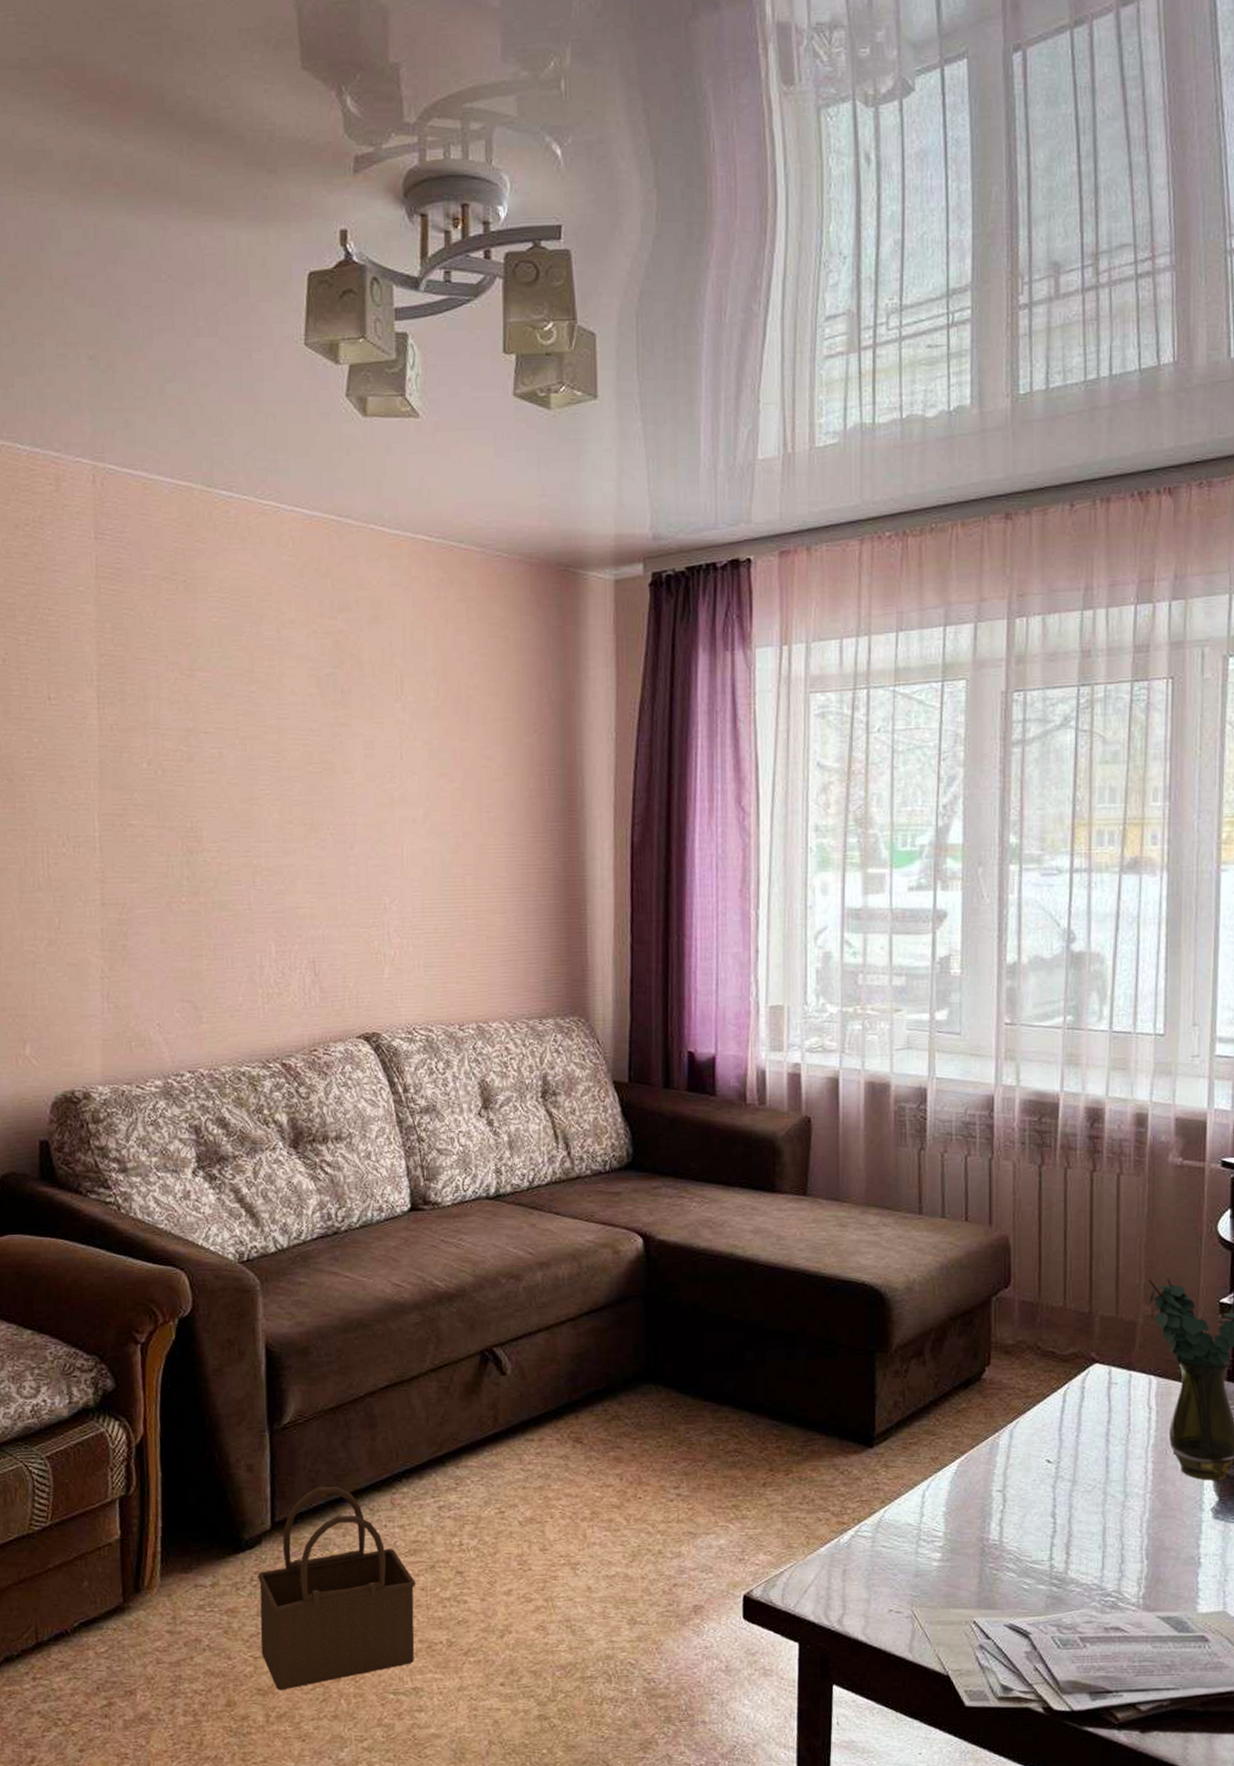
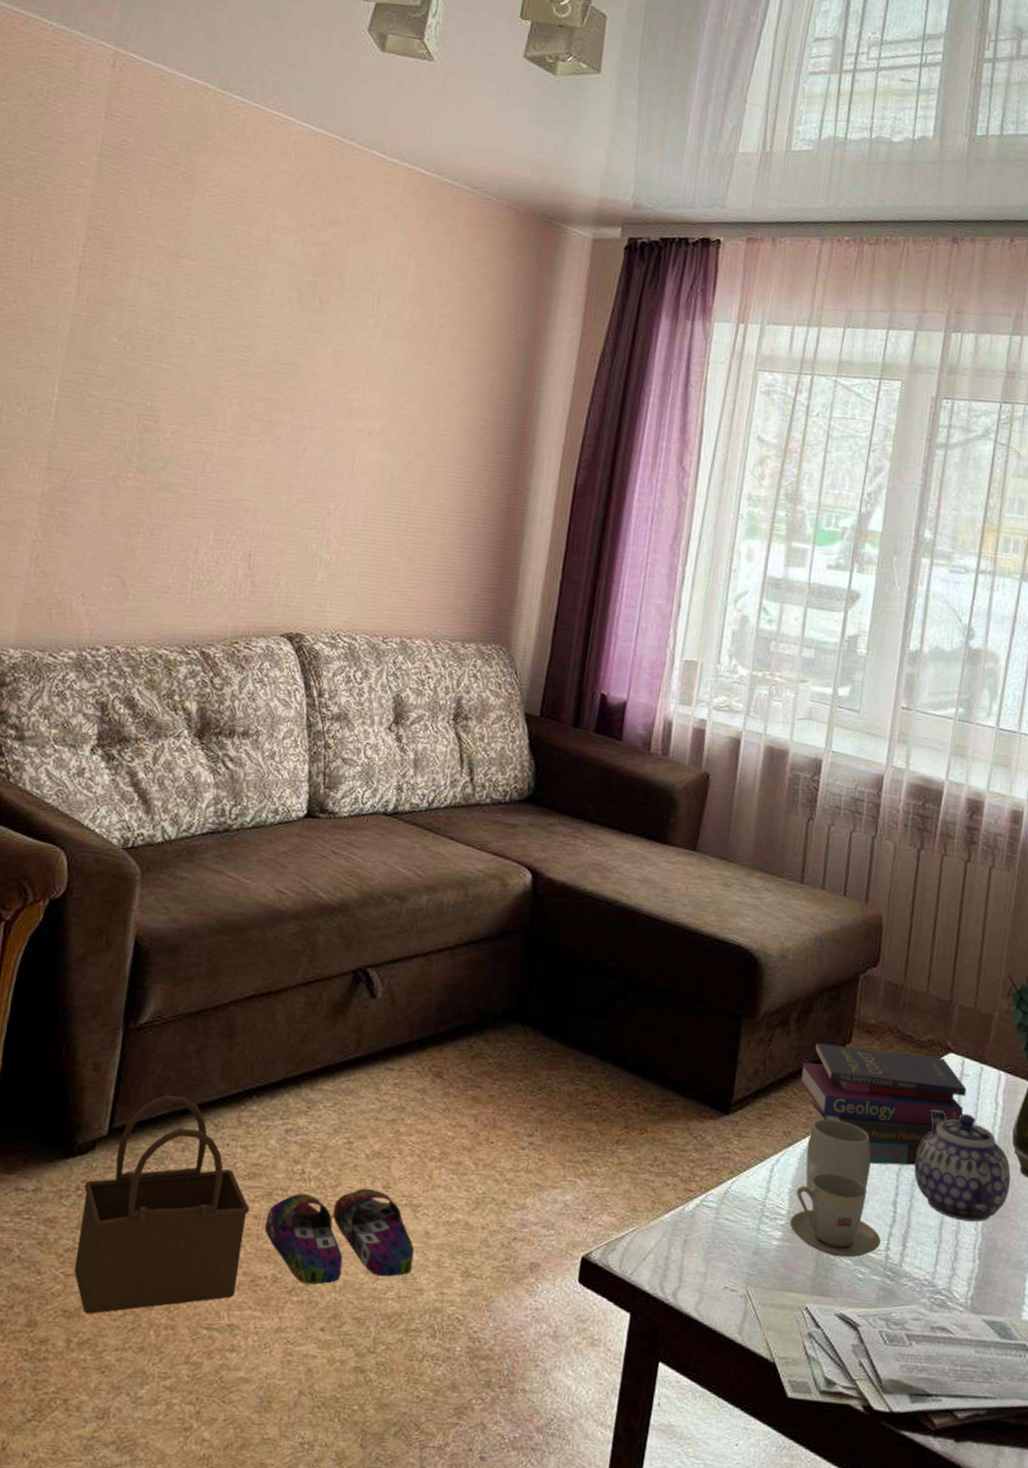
slippers: none [433,1552,580,1645] -> present [265,1188,415,1285]
books: none [941,1368,1116,1479] -> present [799,1043,967,1165]
teacup: none [948,1492,1043,1571] -> present [790,1172,881,1258]
mug: none [957,1440,1024,1512] -> present [806,1118,871,1192]
teapot: none [1070,1420,1172,1525] -> present [914,1109,1011,1222]

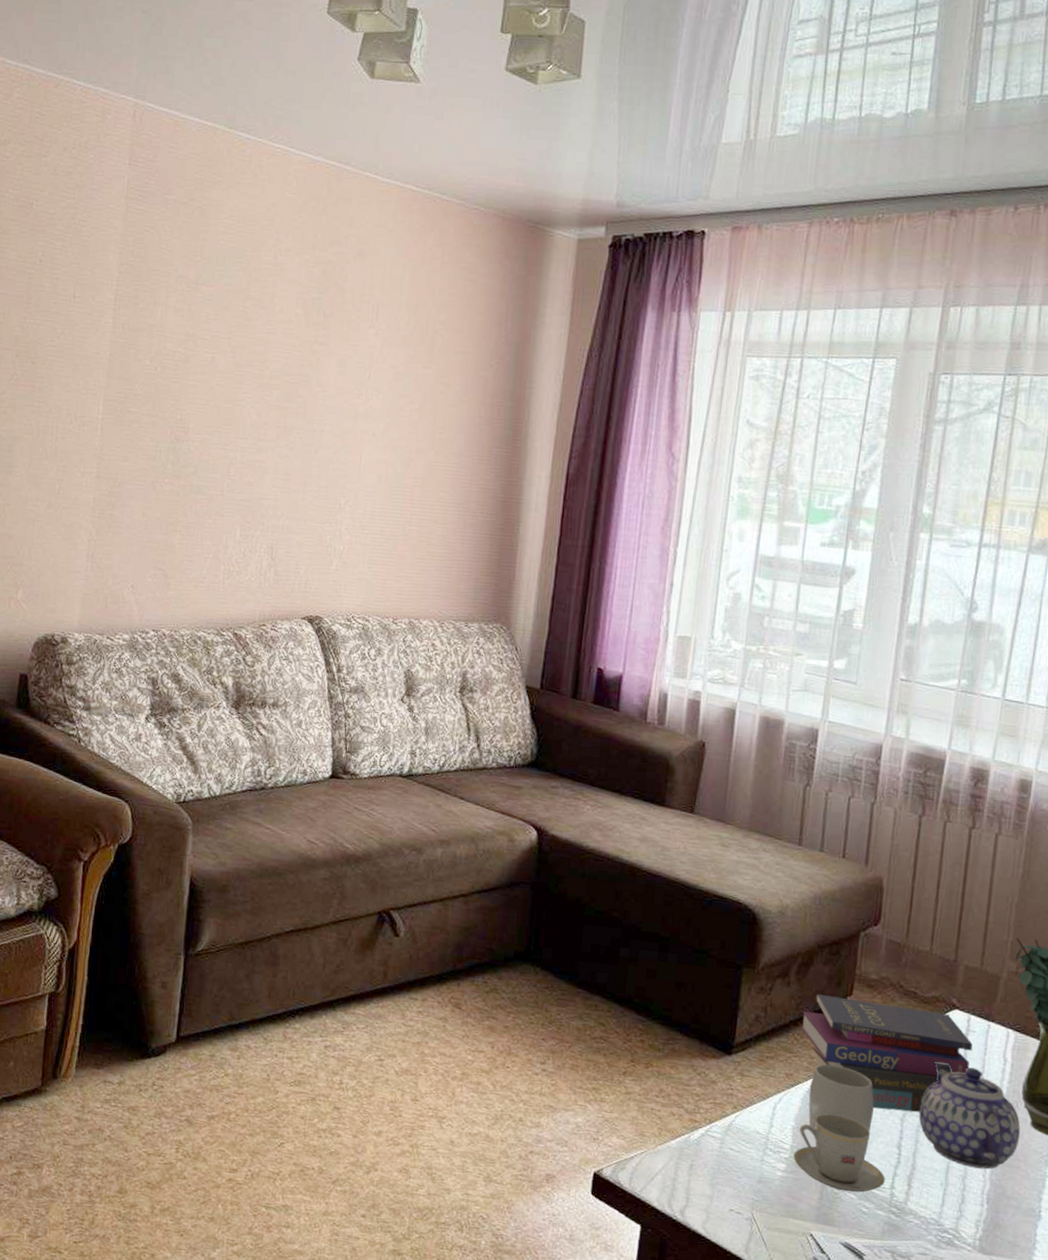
basket: present [74,1095,250,1314] -> none [154,1011,298,1188]
slippers: present [265,1188,415,1285] -> none [311,1099,441,1178]

